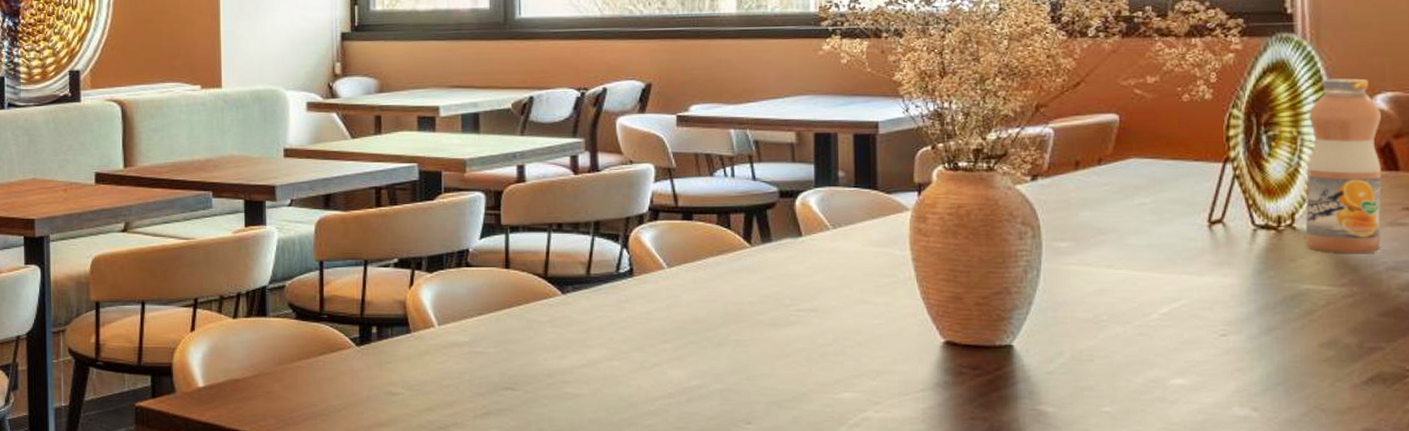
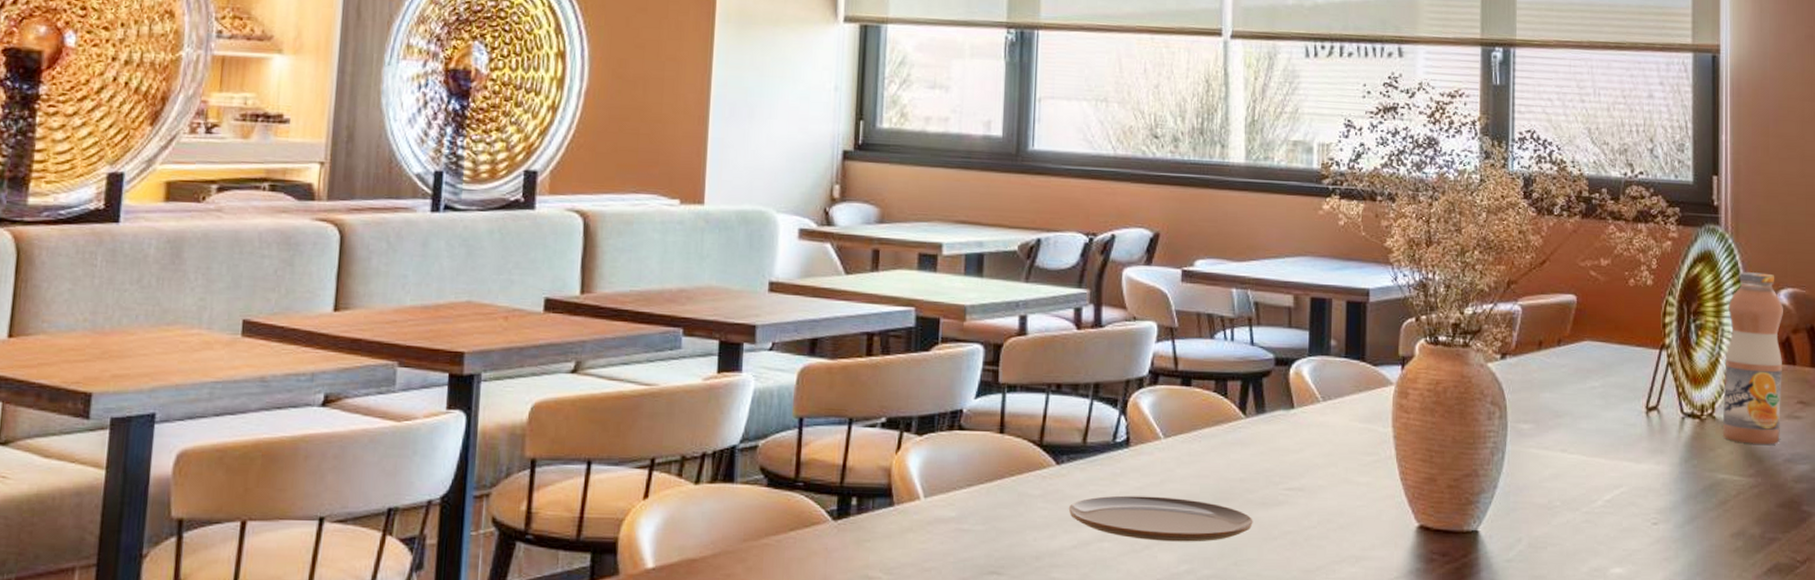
plate: none [576,320,765,360] -> present [1068,495,1253,542]

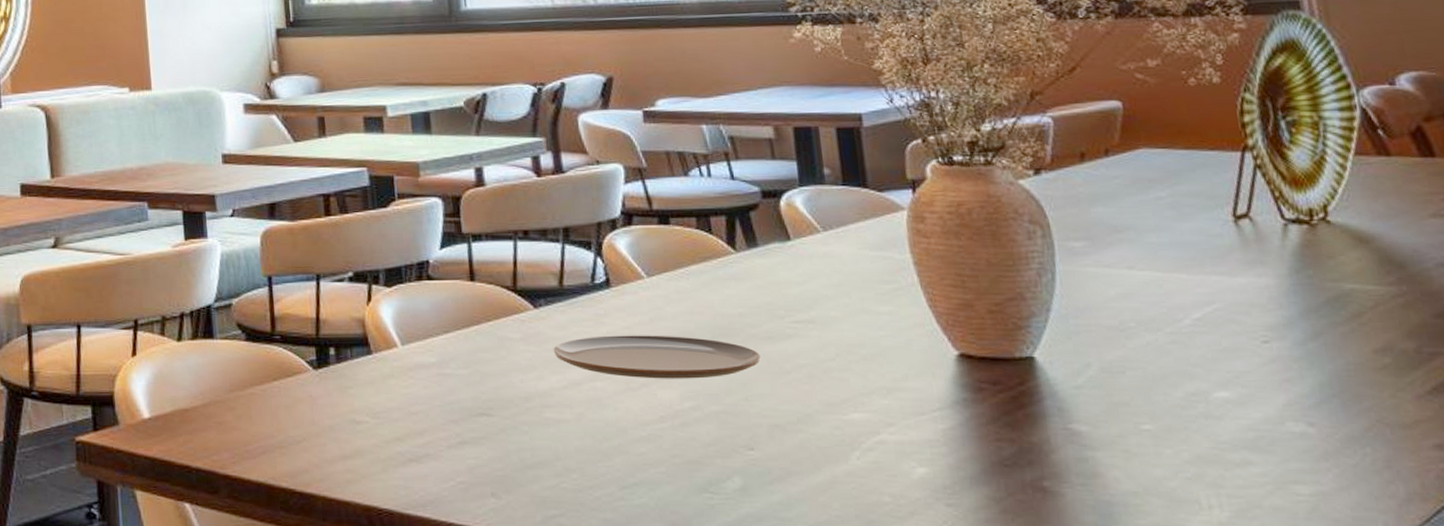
orange juice: present [1722,272,1783,445] -> none [1328,57,1426,249]

